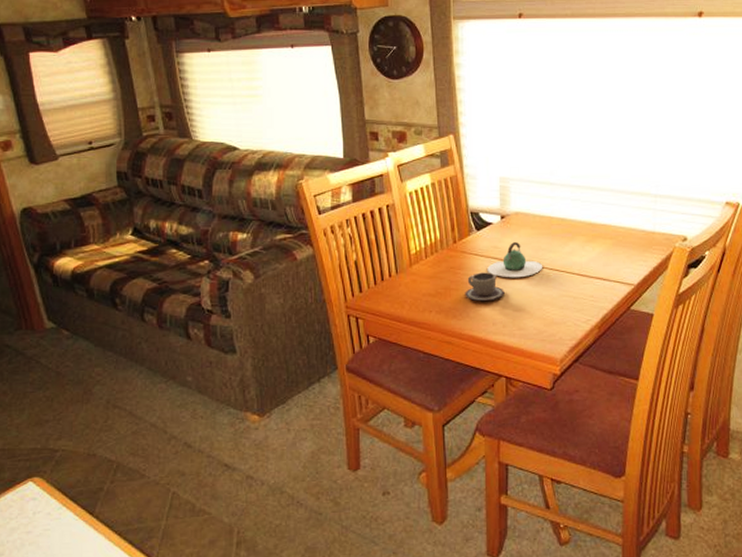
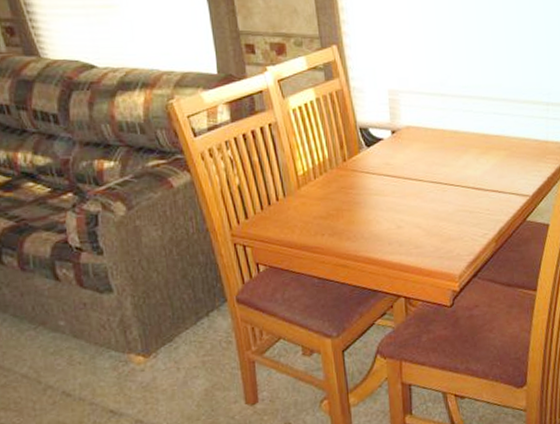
cup: present [465,272,505,302] -> none [358,190,399,222]
teapot: present [487,241,543,278] -> none [380,156,438,196]

